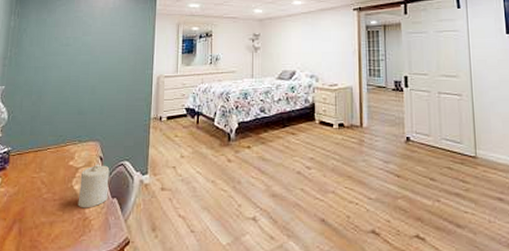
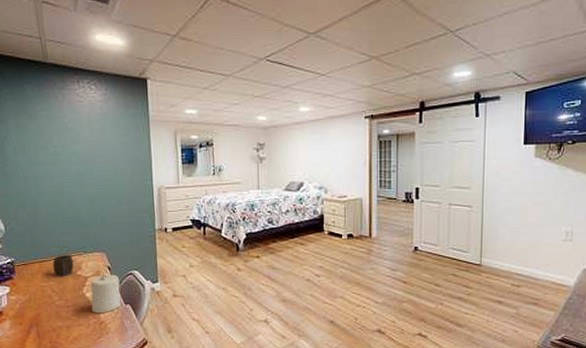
mug: none [46,144,68,168] -> present [53,255,74,277]

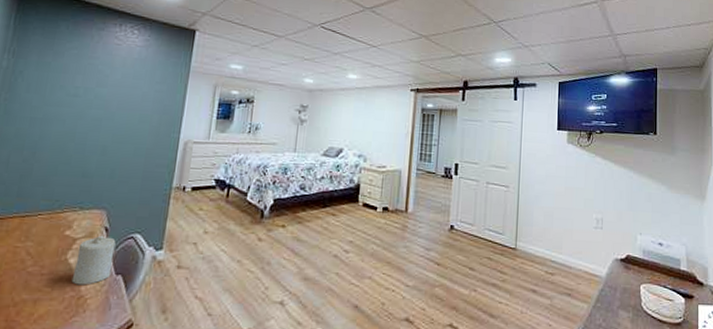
mug: present [53,255,74,277] -> none [35,210,65,237]

